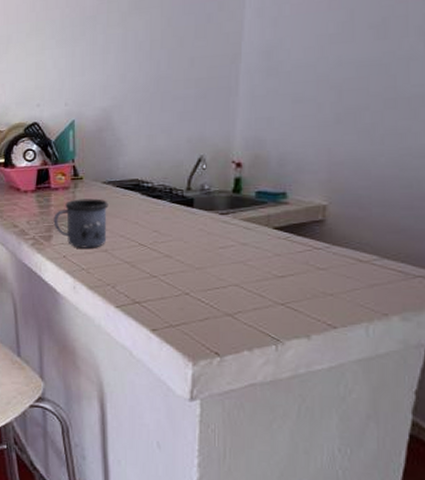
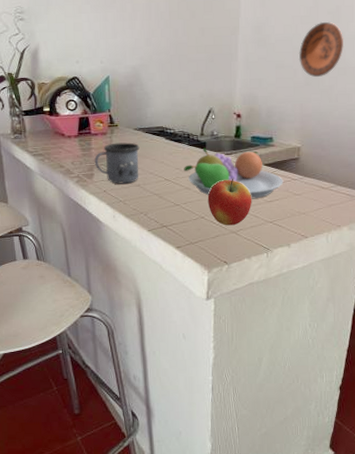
fruit bowl: none [164,206,302,273] -> present [184,148,284,199]
apple: none [194,244,256,306] -> present [207,178,252,226]
decorative plate: none [325,38,395,112] -> present [298,21,344,77]

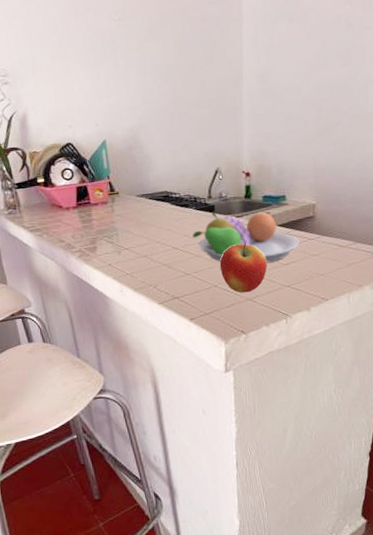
mug: present [94,142,140,184] -> none [96,210,146,256]
decorative plate: present [298,21,344,77] -> none [308,65,357,127]

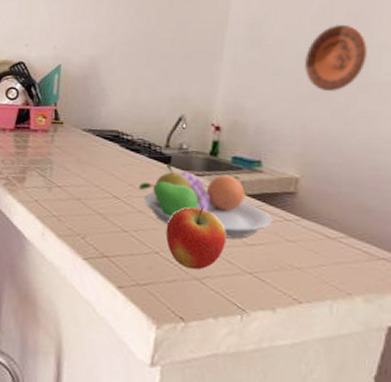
decorative plate: none [308,65,357,127] -> present [303,24,369,91]

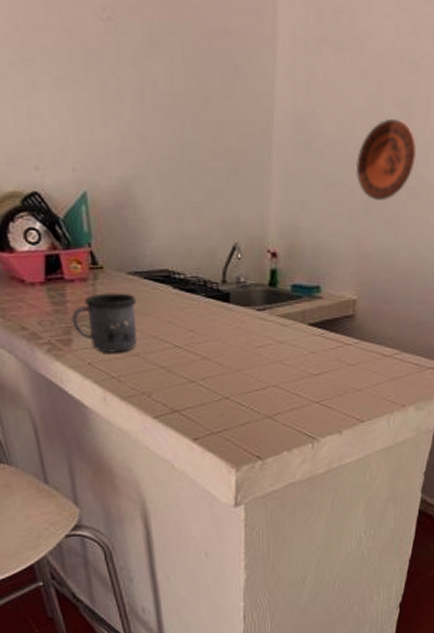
mug: none [29,143,87,196] -> present [71,293,138,353]
fruit bowl: present [139,163,272,239] -> none [200,301,334,372]
apple: present [165,206,227,270] -> none [233,343,293,409]

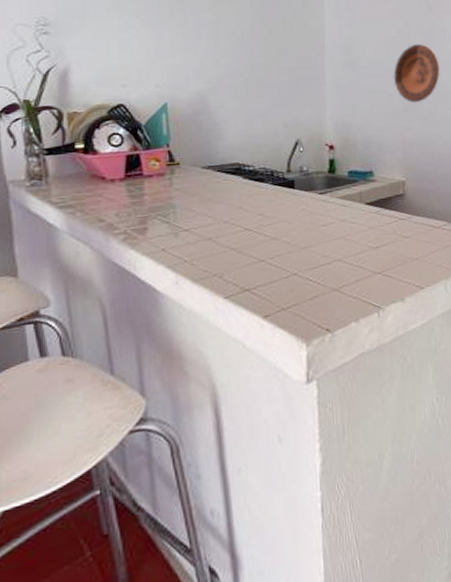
mug: present [71,293,138,353] -> none [148,184,210,239]

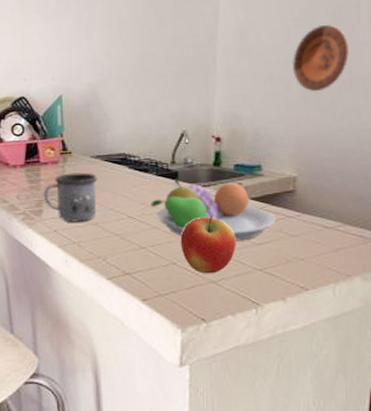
mug: none [148,184,210,239] -> present [43,172,97,222]
fruit bowl: none [268,187,390,246] -> present [151,178,276,241]
apple: none [300,221,355,283] -> present [180,215,237,274]

